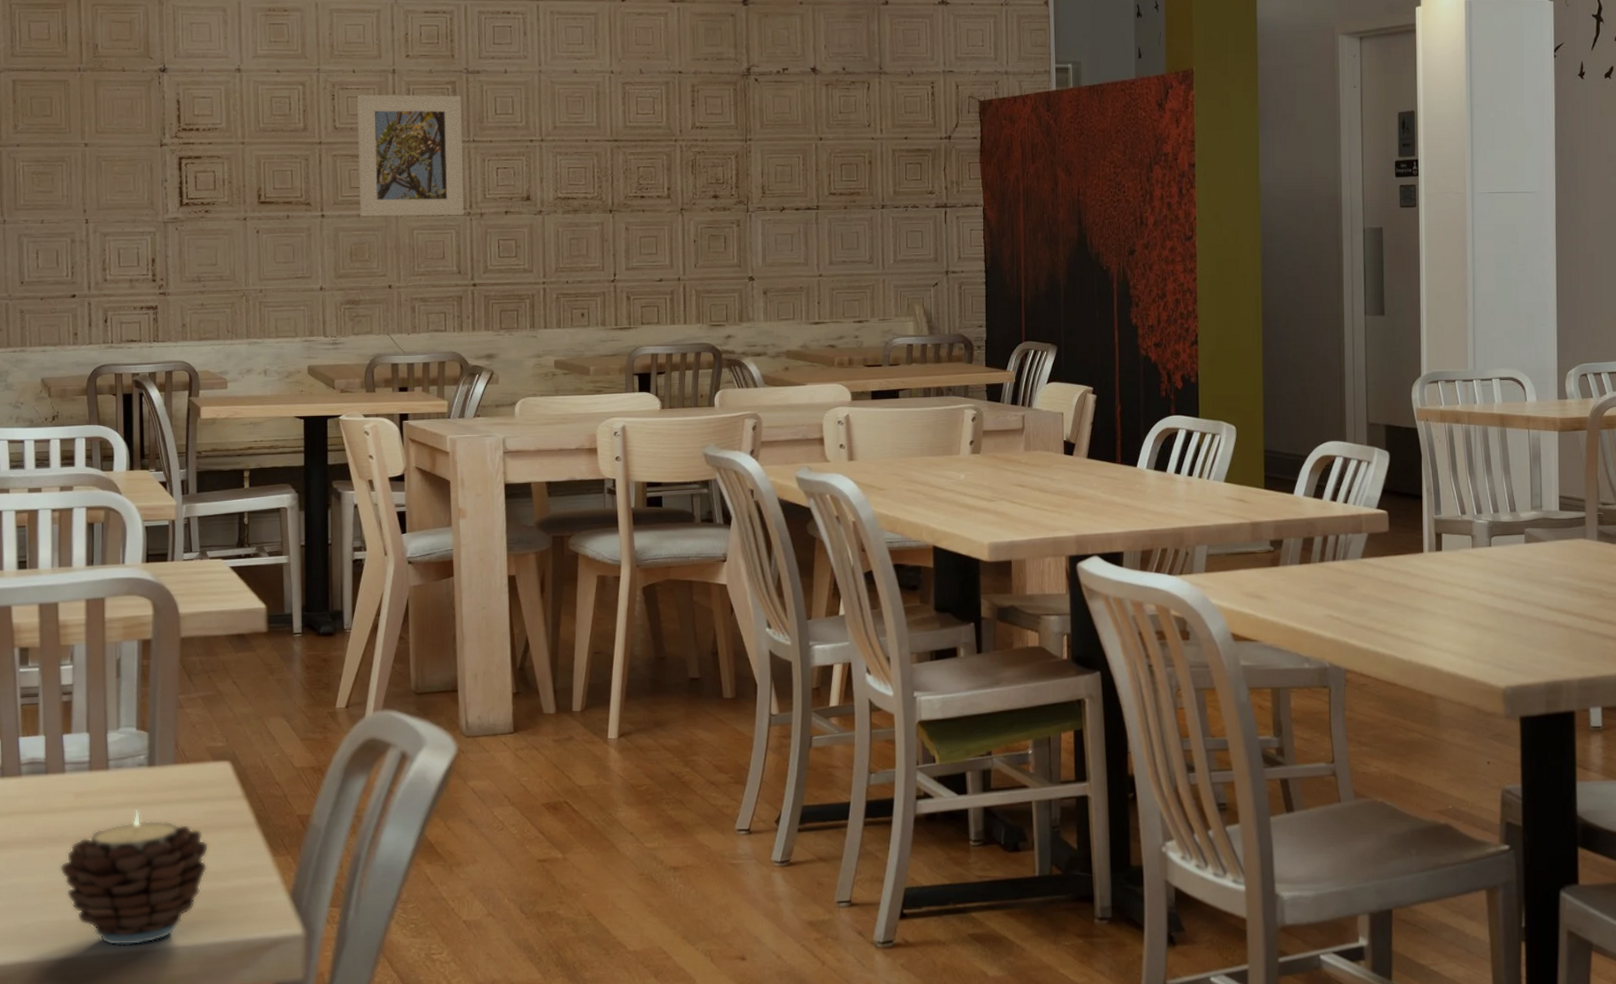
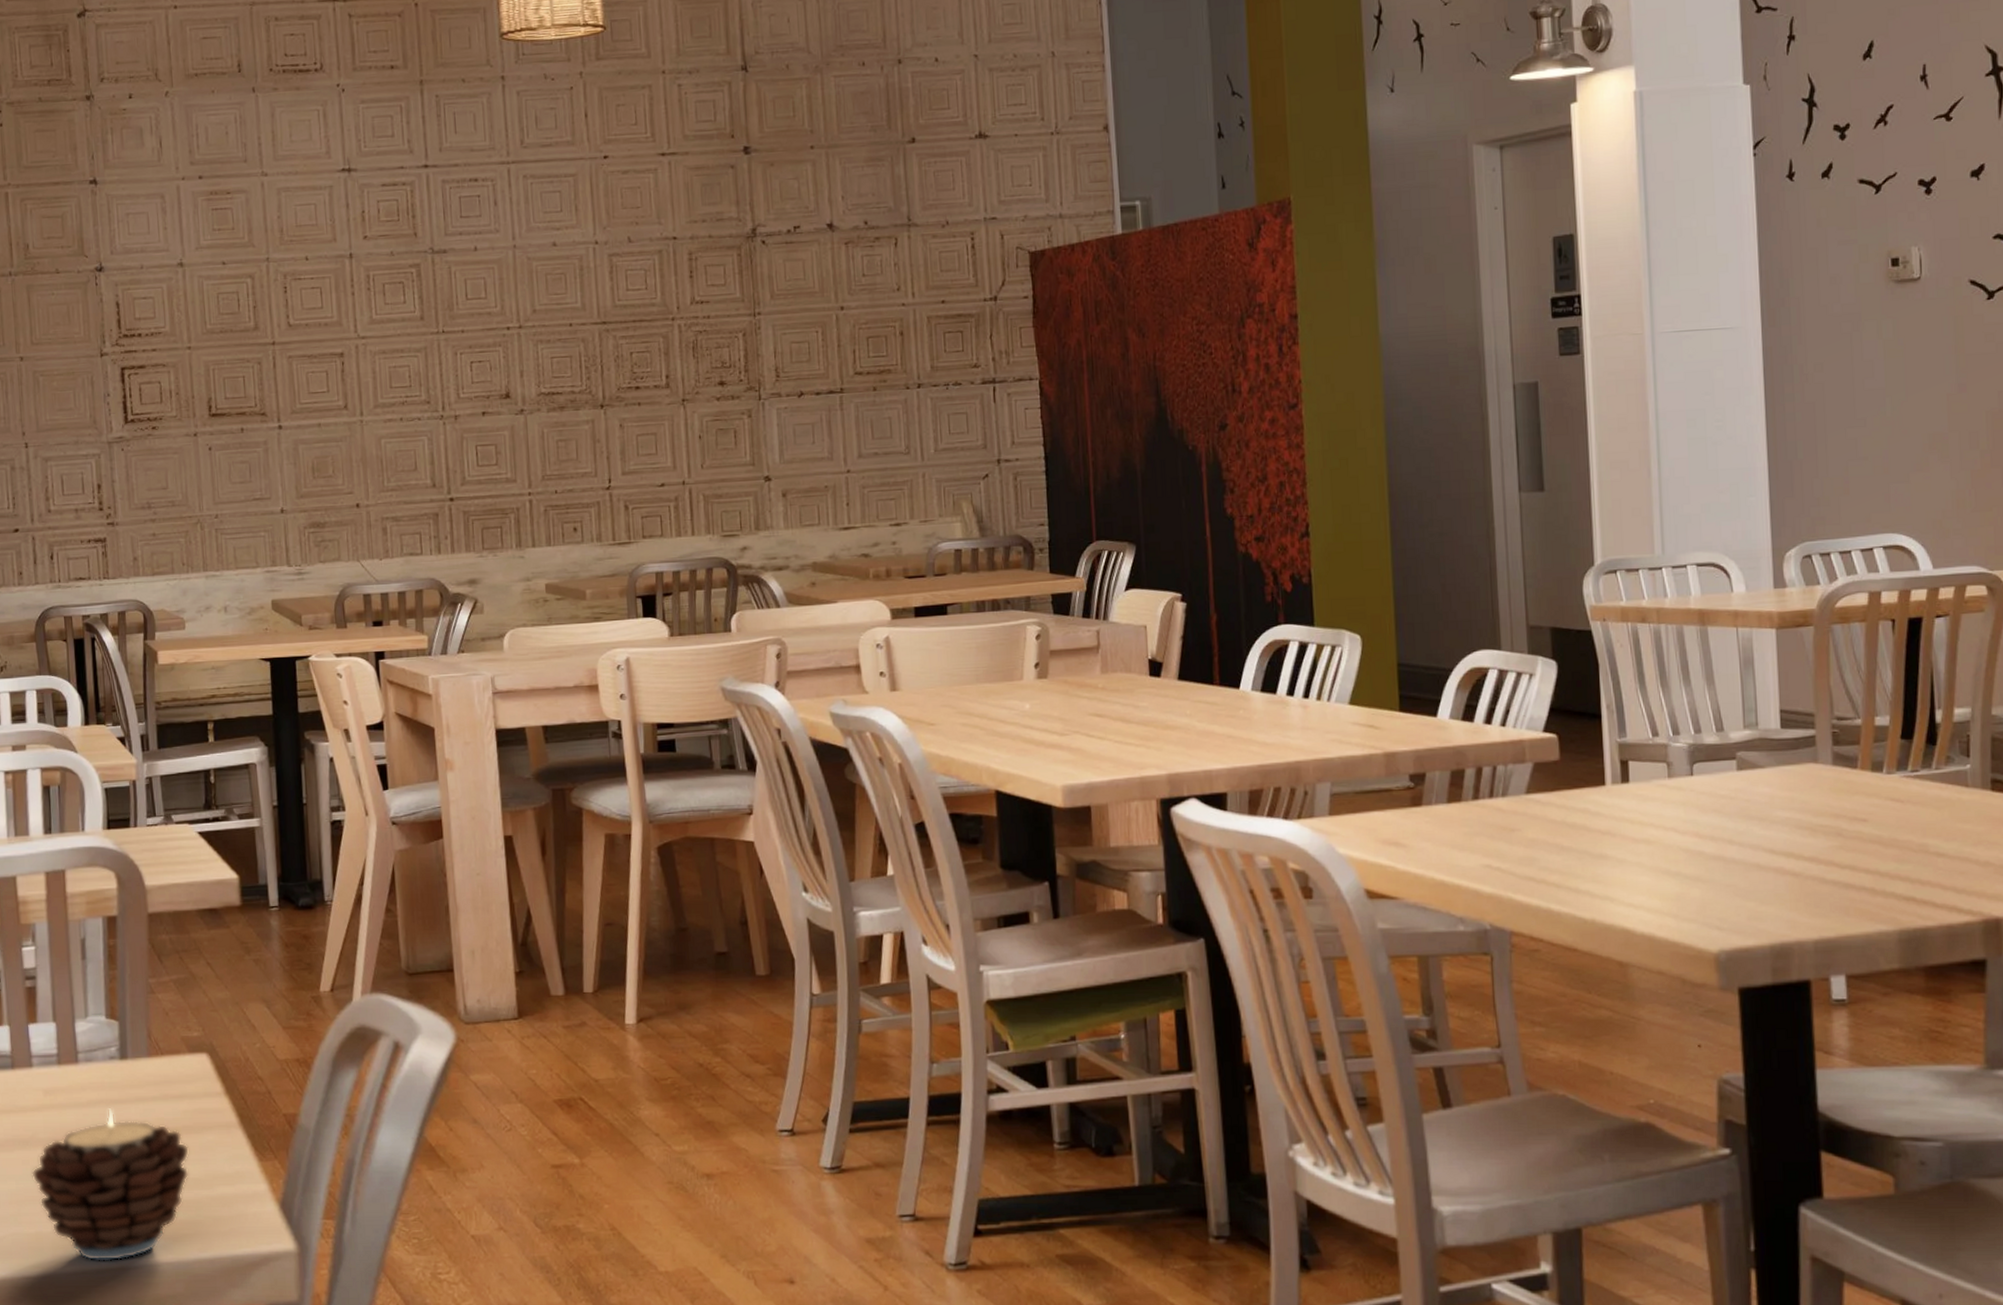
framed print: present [357,94,465,216] -> none [312,279,437,426]

